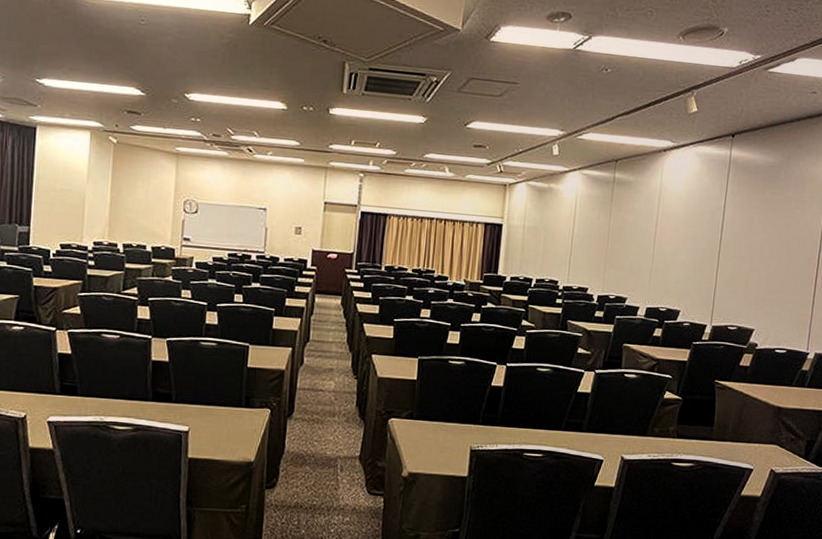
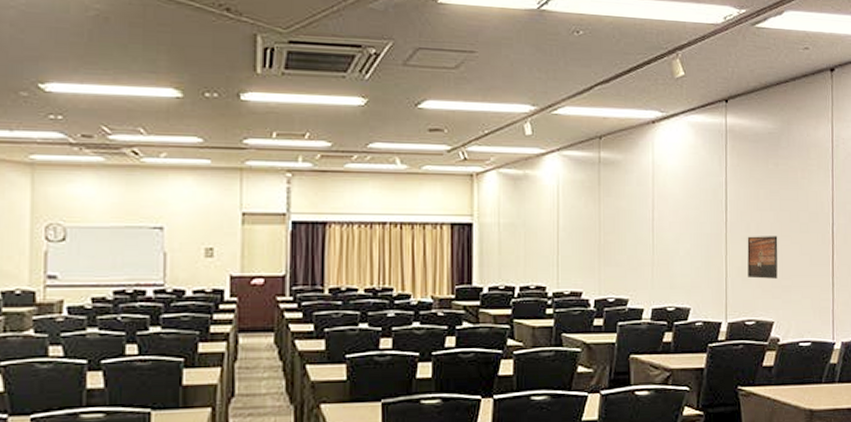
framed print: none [735,254,767,293] -> present [747,236,778,279]

